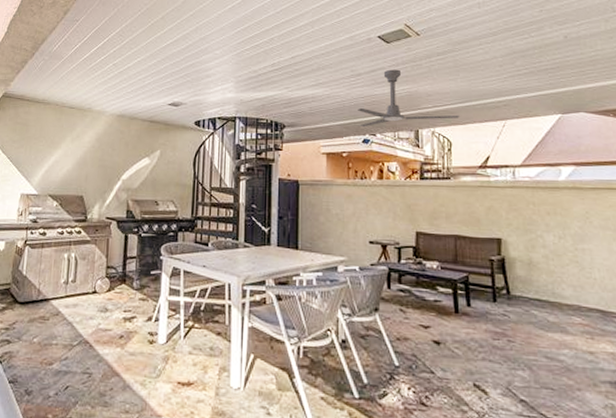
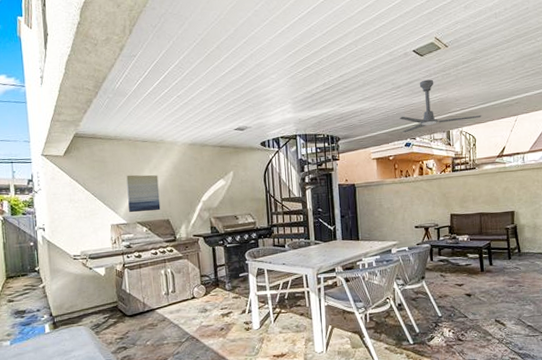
wall art: none [42,142,79,185] -> present [126,174,161,213]

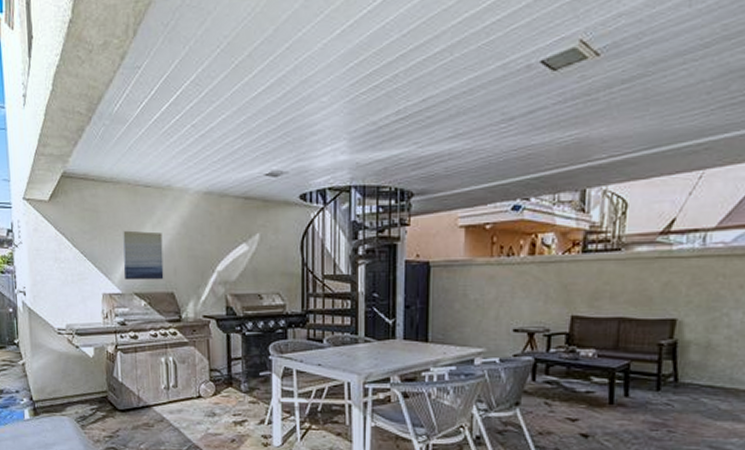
ceiling fan: present [399,79,482,133] -> none [507,107,642,190]

